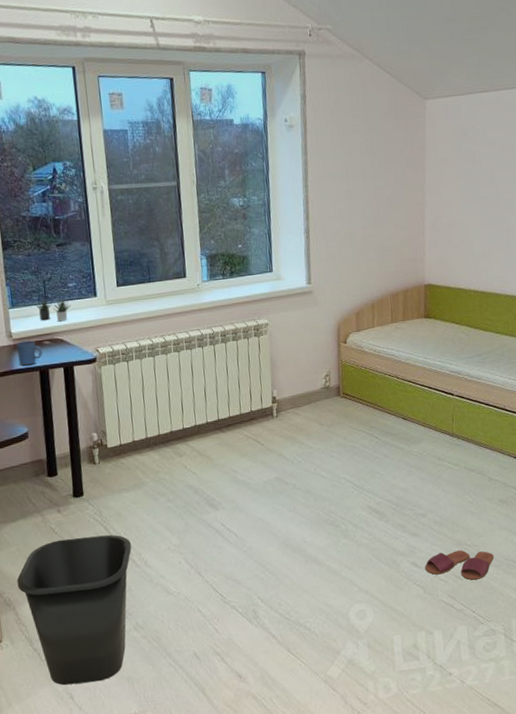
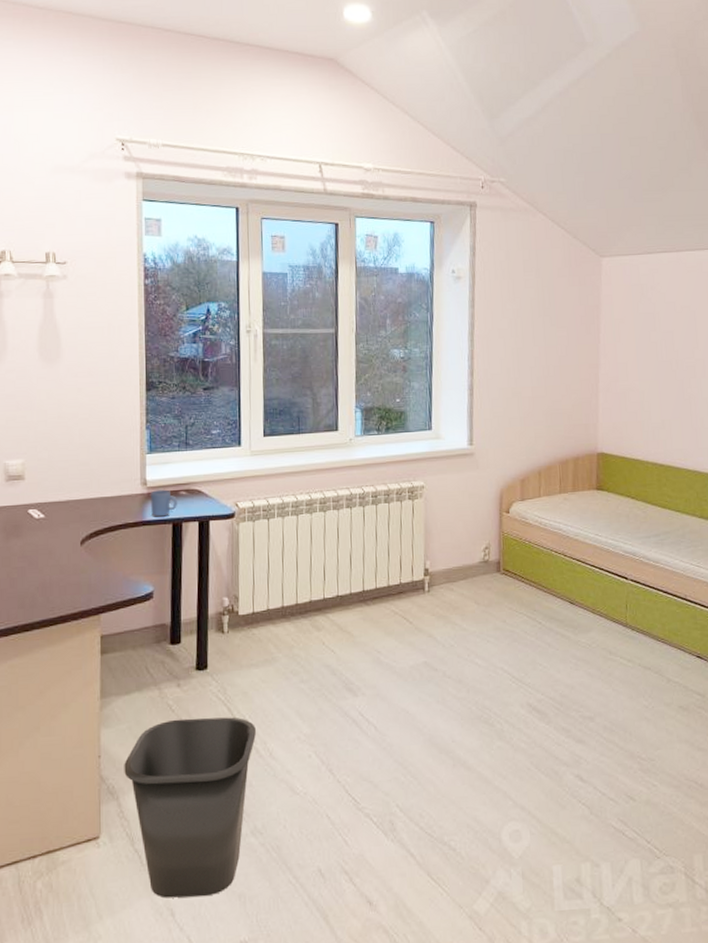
succulent plant: present [35,298,71,322] -> none [174,445,213,471]
slippers: present [425,550,494,580] -> none [592,764,673,802]

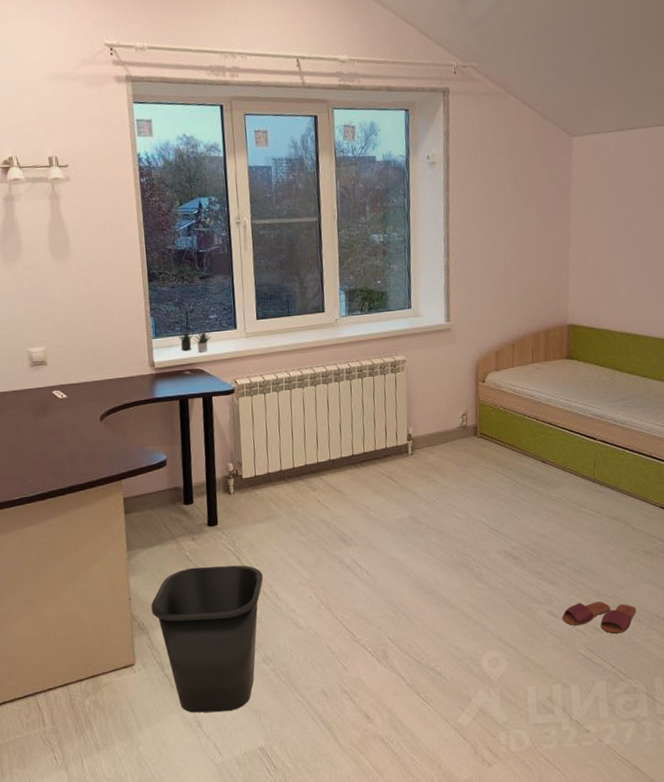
mug: present [150,489,177,517] -> none [159,370,183,395]
succulent plant: none [174,445,213,471] -> present [177,329,212,353]
slippers: none [592,764,673,802] -> present [562,601,637,634]

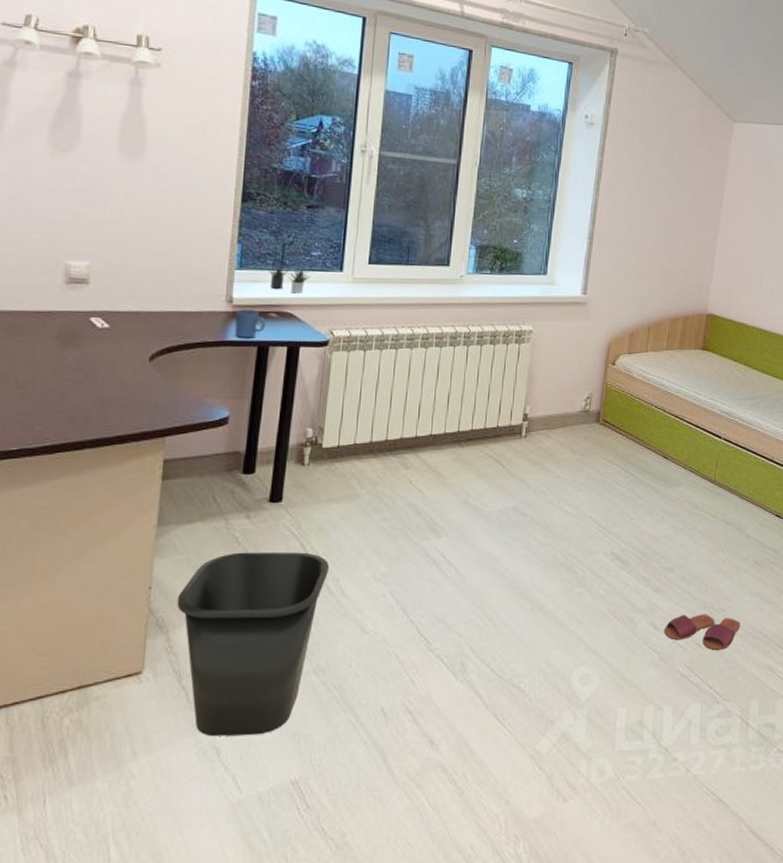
mug: none [159,370,183,395] -> present [233,309,266,338]

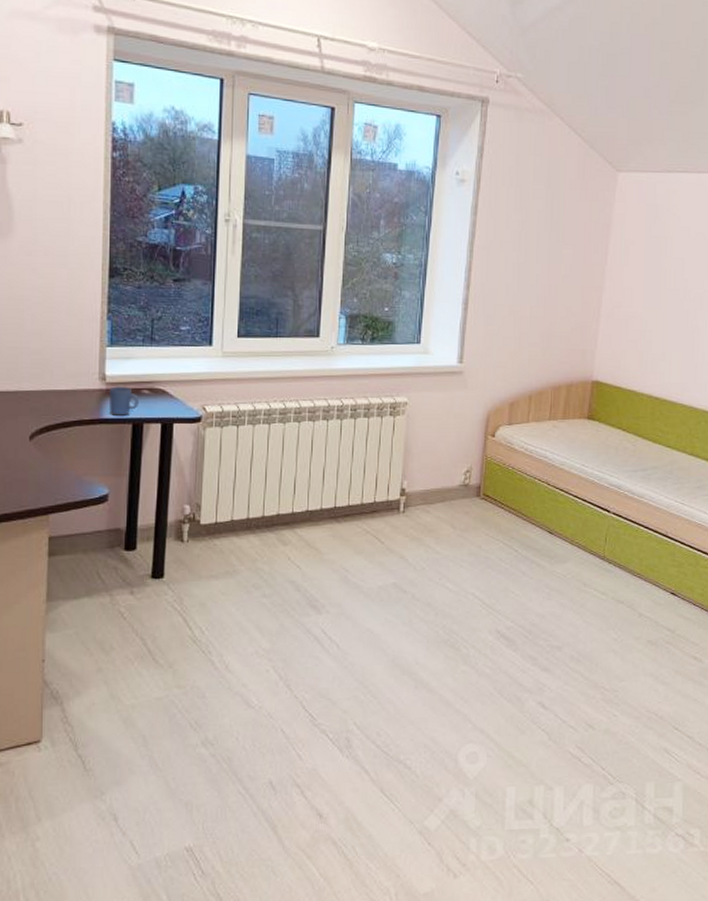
waste bin: present [177,552,329,737] -> none [69,627,212,804]
succulent plant: present [268,264,311,294] -> none [138,340,181,370]
slippers: present [664,614,741,650] -> none [553,694,635,731]

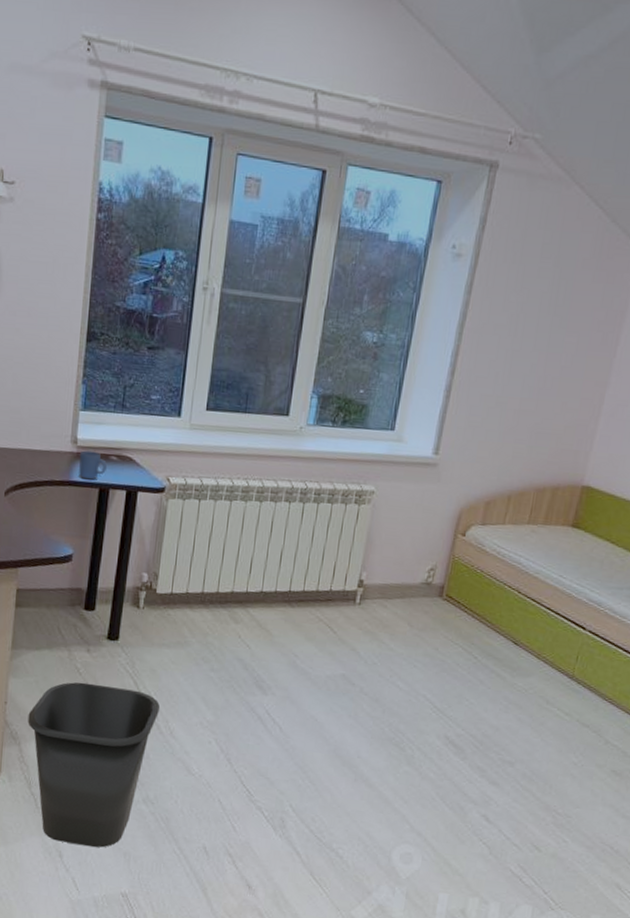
waste bin: none [69,627,212,804] -> present [27,682,160,848]

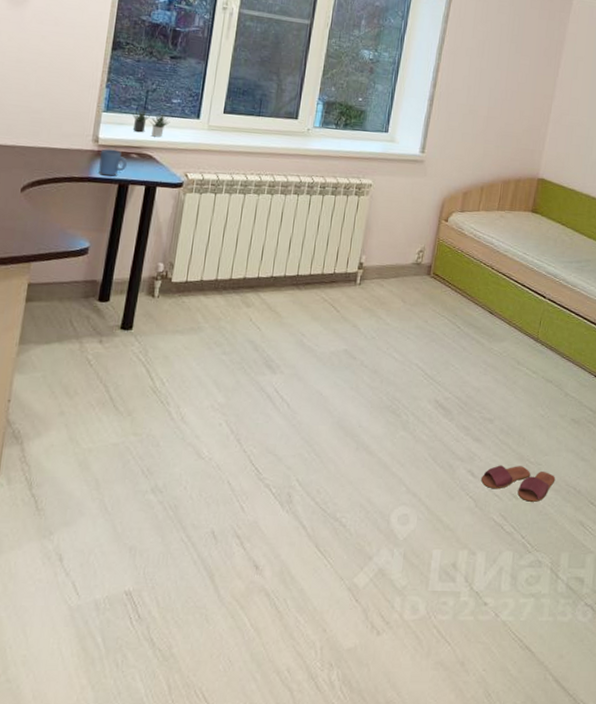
waste bin: present [27,682,160,848] -> none [32,374,171,545]
succulent plant: none [109,406,150,438] -> present [132,109,170,138]
slippers: none [498,812,589,857] -> present [481,465,556,502]

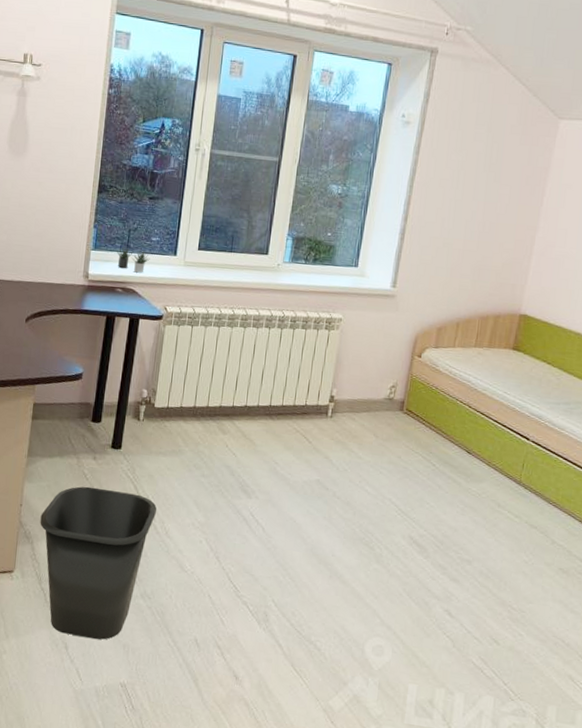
waste bin: none [32,374,171,545] -> present [40,486,157,640]
mug: present [98,148,127,176] -> none [88,283,113,309]
slippers: present [481,465,556,502] -> none [459,608,541,650]

